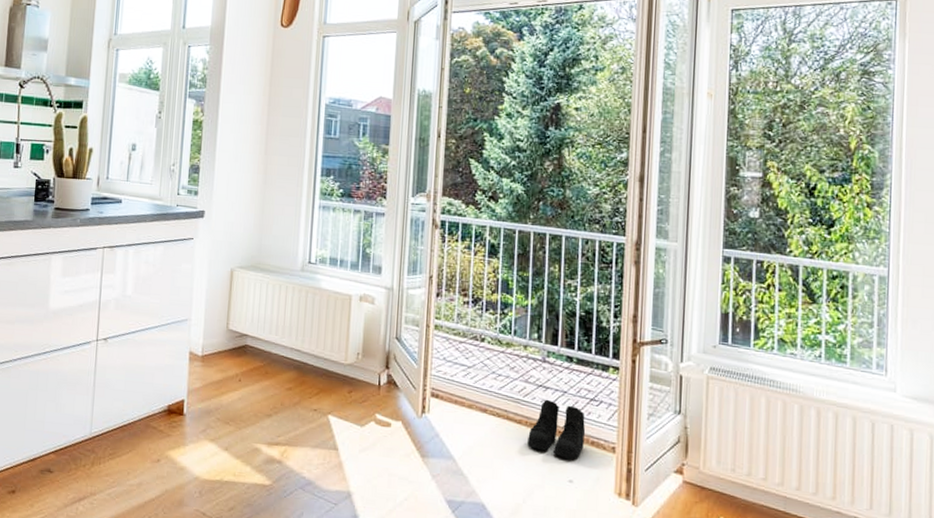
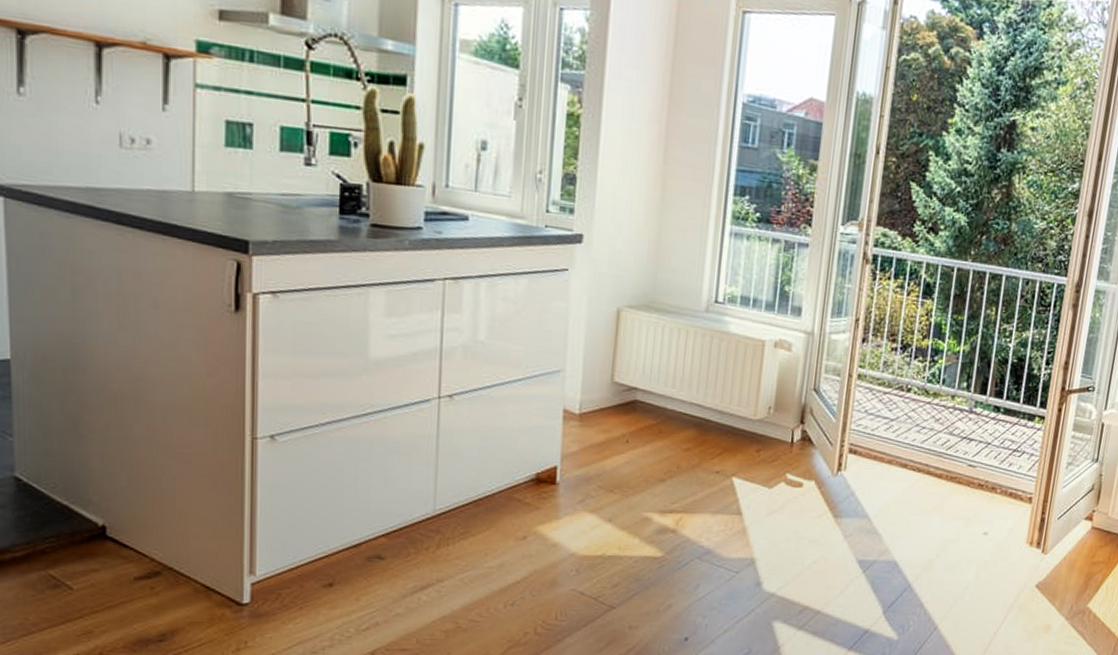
boots: present [527,399,586,459] -> none [946,451,1007,512]

